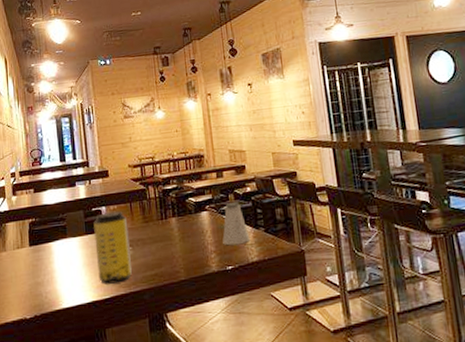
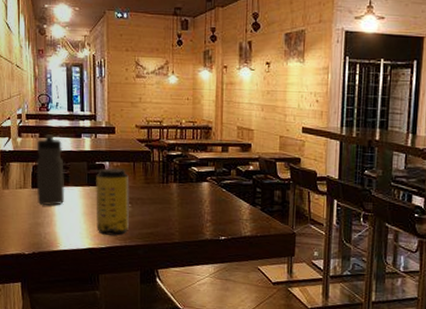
water bottle: none [32,188,64,263] -> present [36,134,65,206]
saltshaker: present [222,202,251,246] -> none [219,178,246,218]

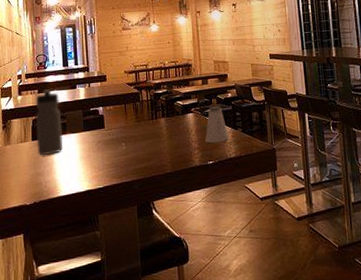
beverage can: present [96,168,129,236] -> none [91,111,124,175]
saltshaker: none [219,178,246,218] -> present [205,106,230,144]

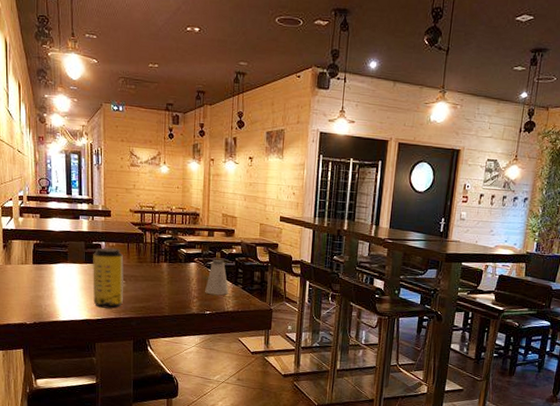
water bottle: present [35,89,63,156] -> none [37,215,64,281]
beverage can: none [91,111,124,175] -> present [93,248,124,309]

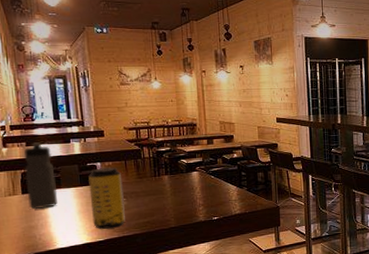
water bottle: none [37,215,64,281] -> present [24,142,58,210]
saltshaker: present [205,259,229,295] -> none [210,166,235,201]

